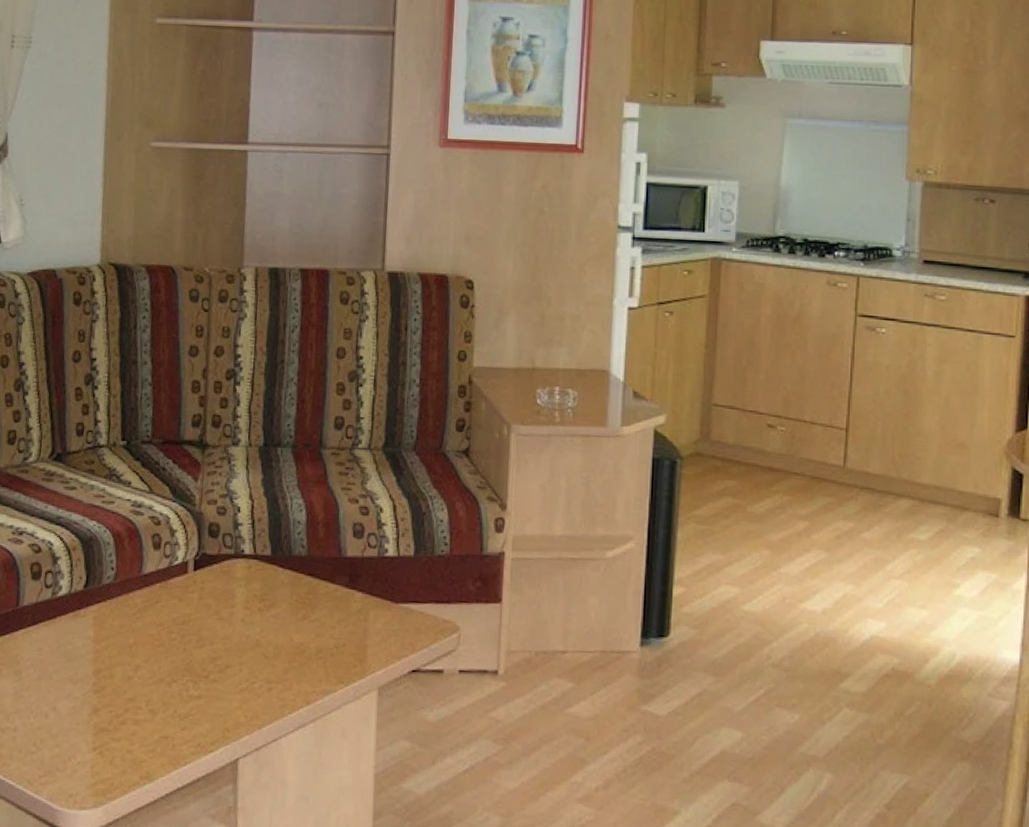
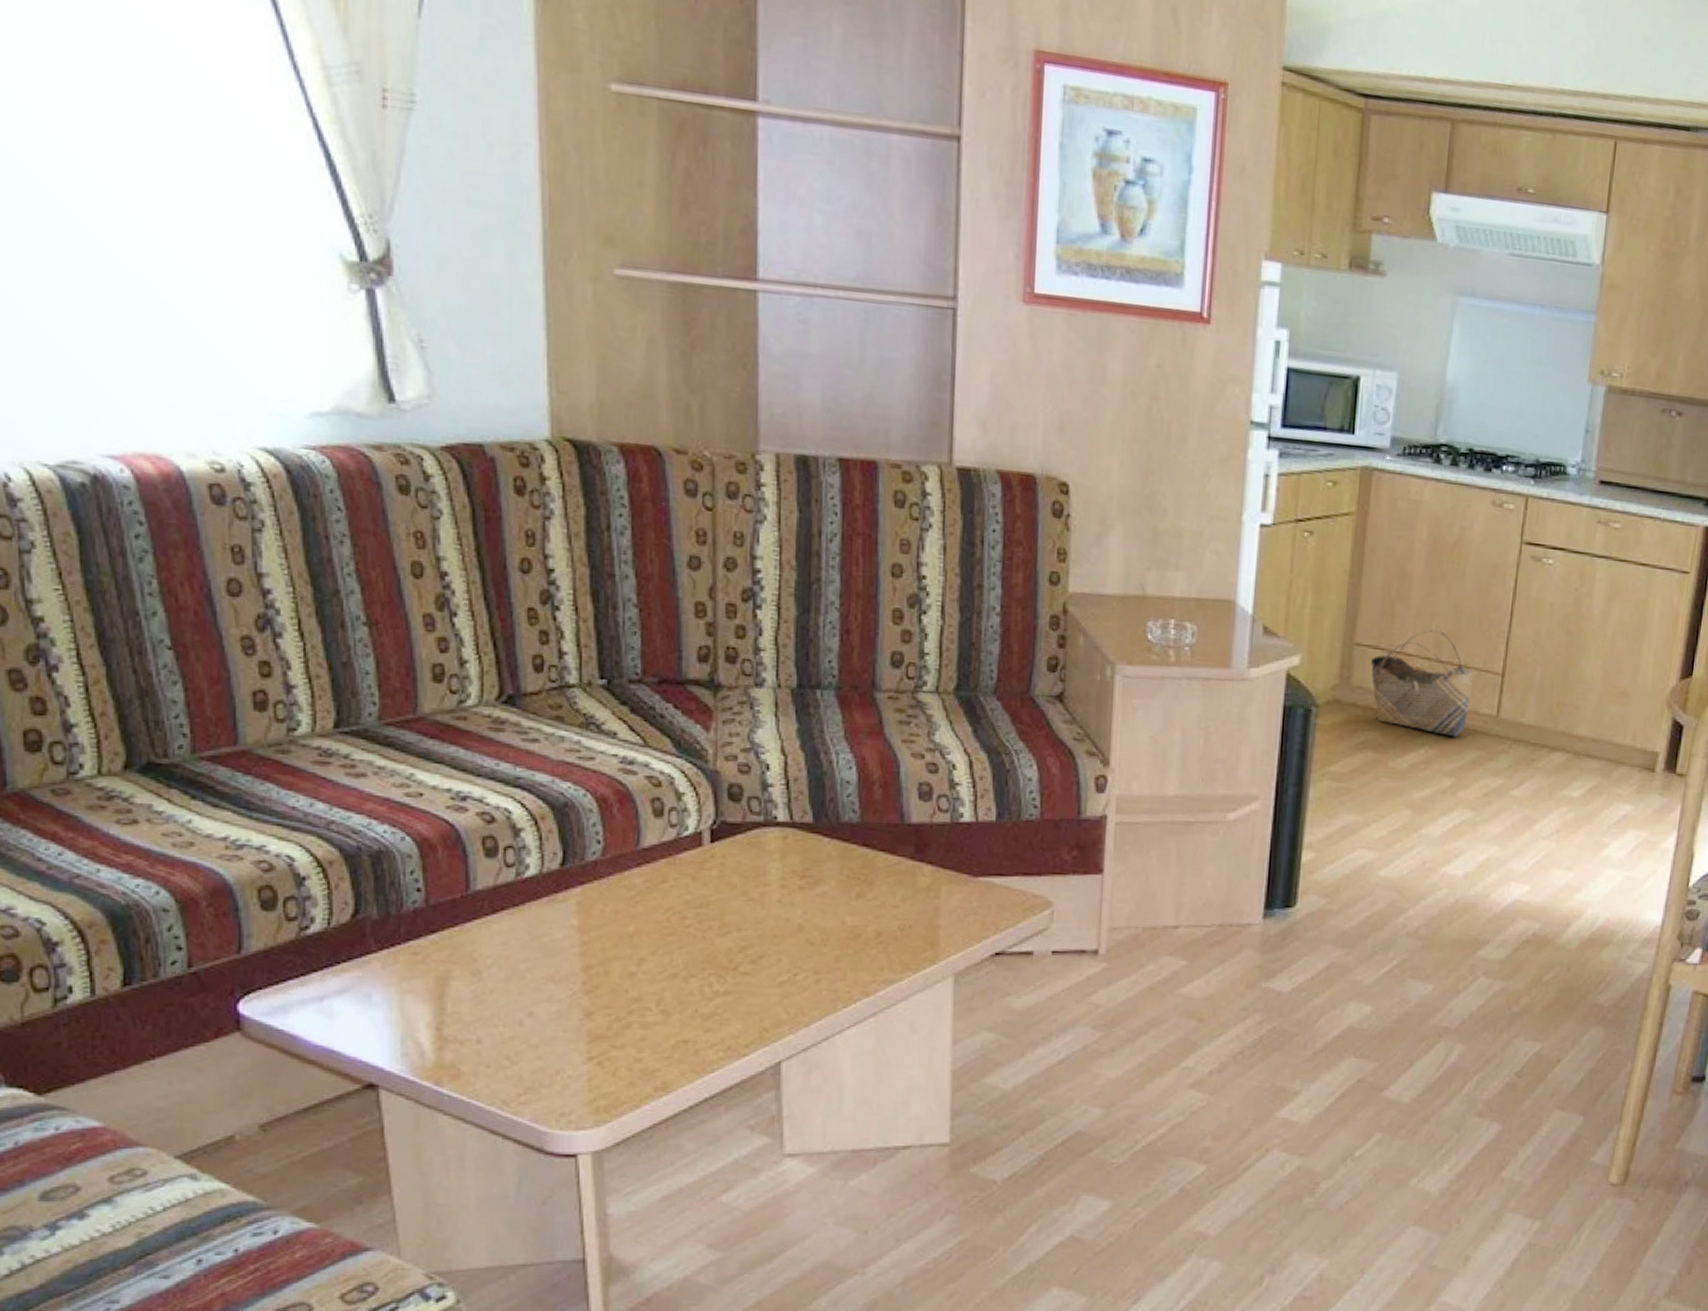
basket: none [726,392,820,485] -> present [1370,630,1473,738]

